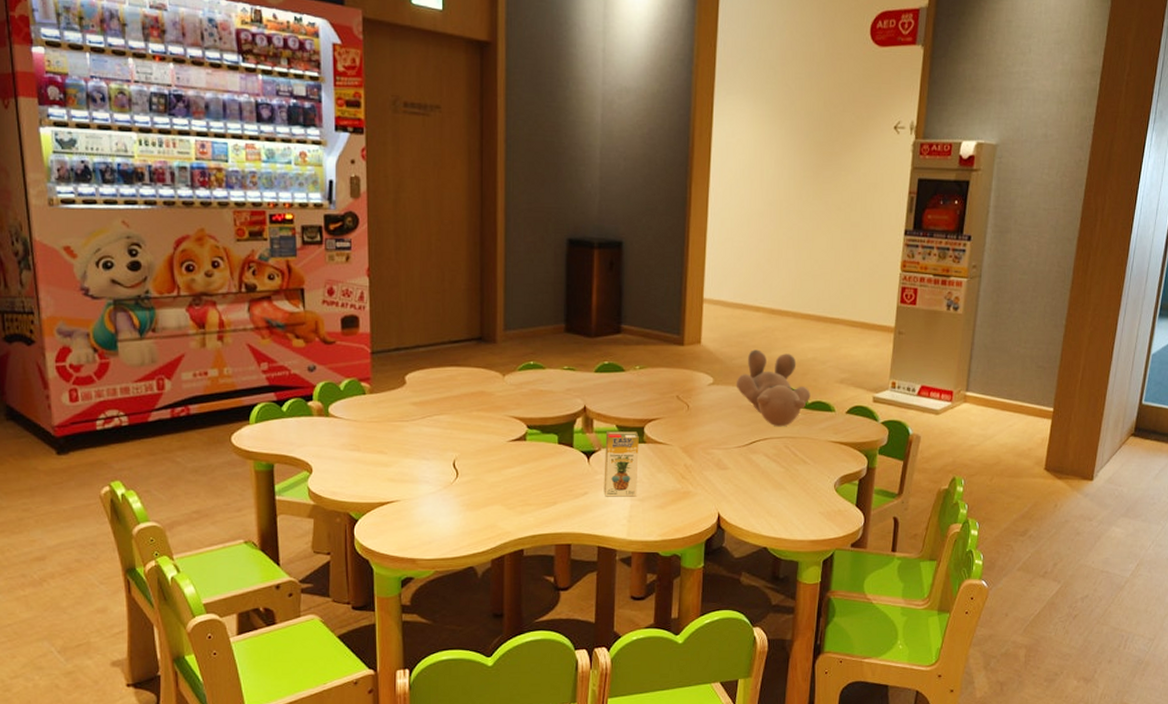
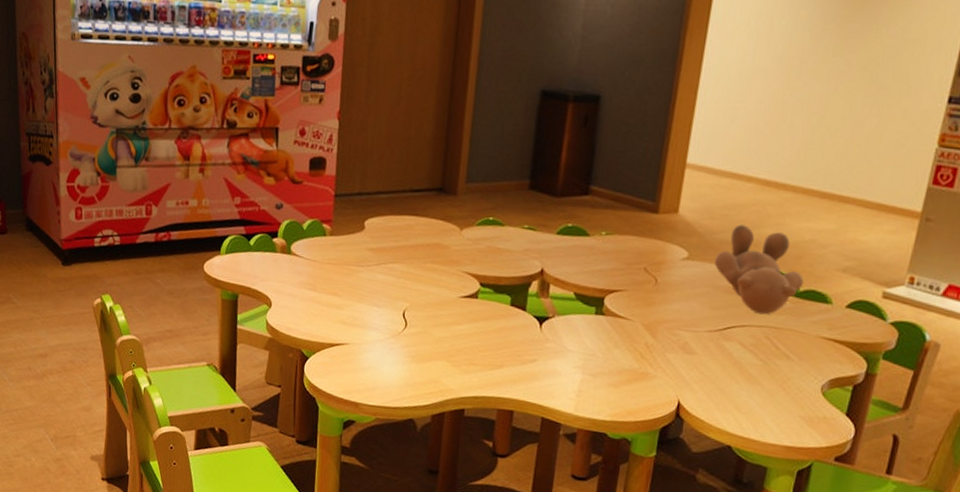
juice box: present [603,431,639,497] -> none [553,298,598,371]

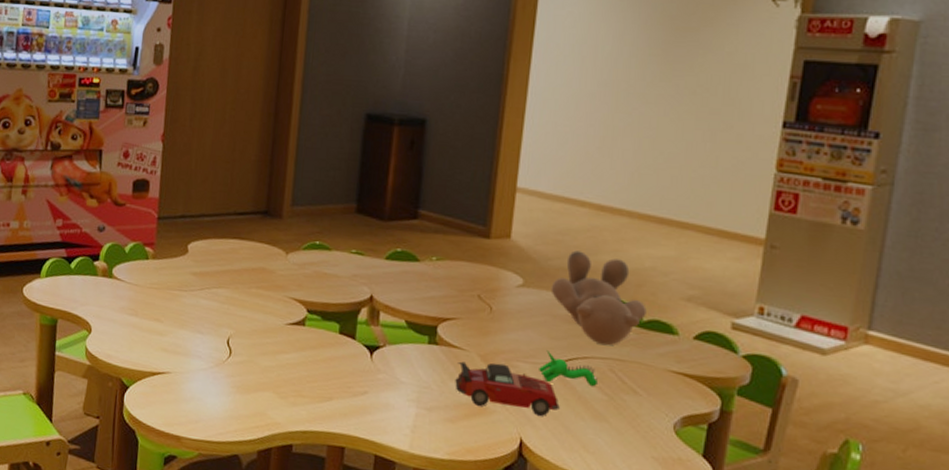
toy car: none [619,330,717,380] -> present [455,361,560,416]
toy dinosaur: none [699,319,754,353] -> present [539,350,598,387]

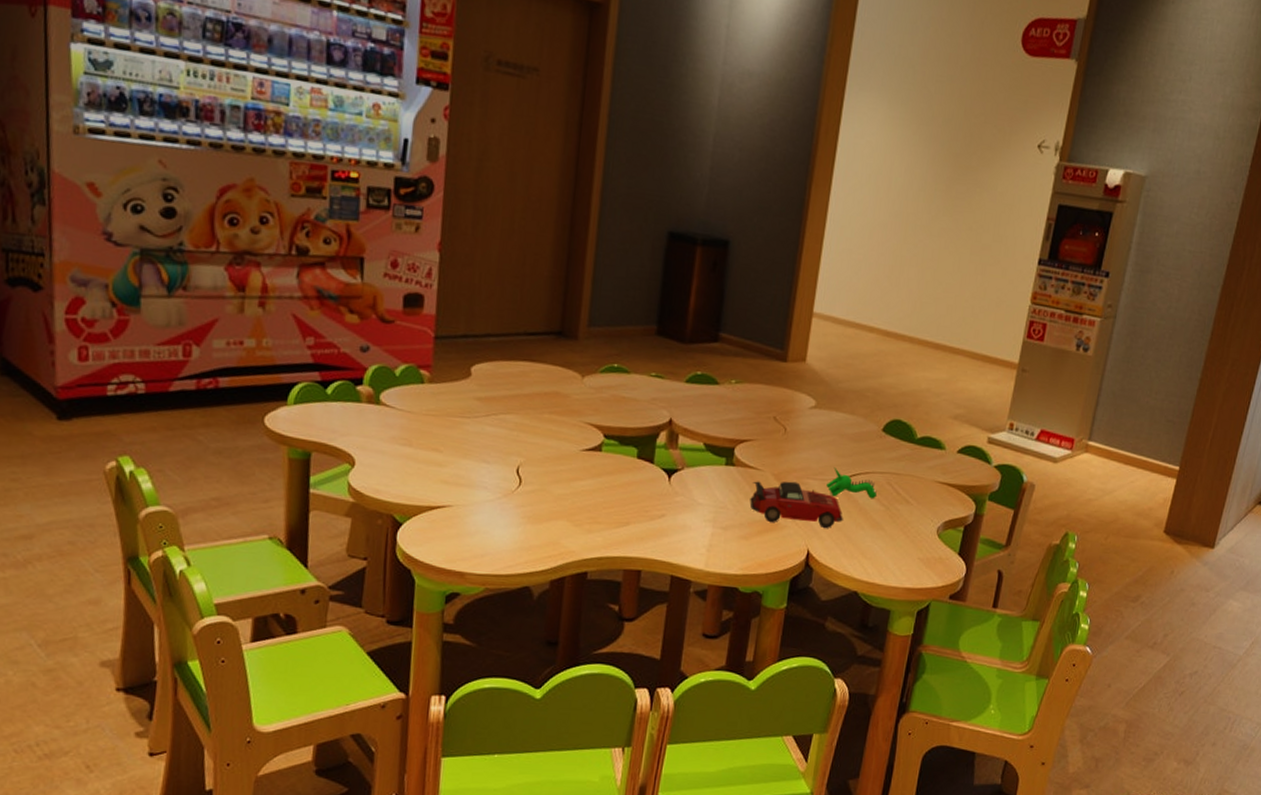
teddy bear: present [550,250,647,346] -> none [840,373,921,462]

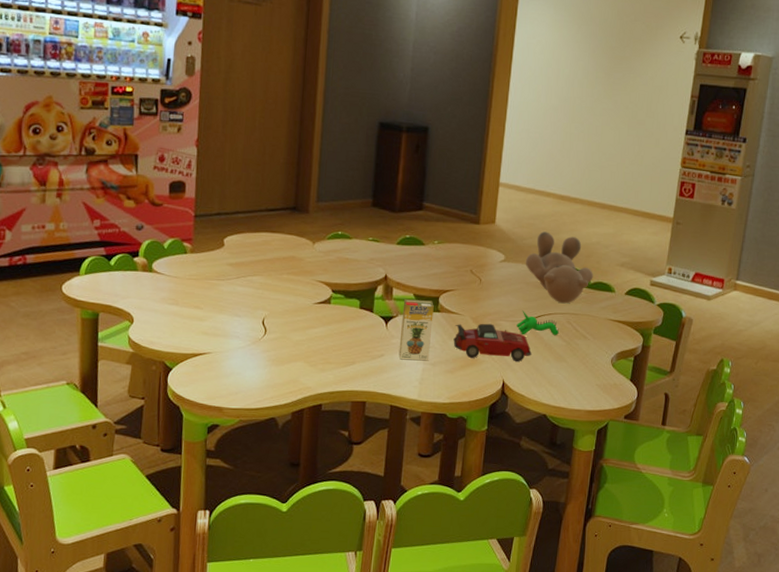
juice box: none [683,449,728,524] -> present [398,299,434,361]
teddy bear: none [840,373,921,462] -> present [525,231,593,304]

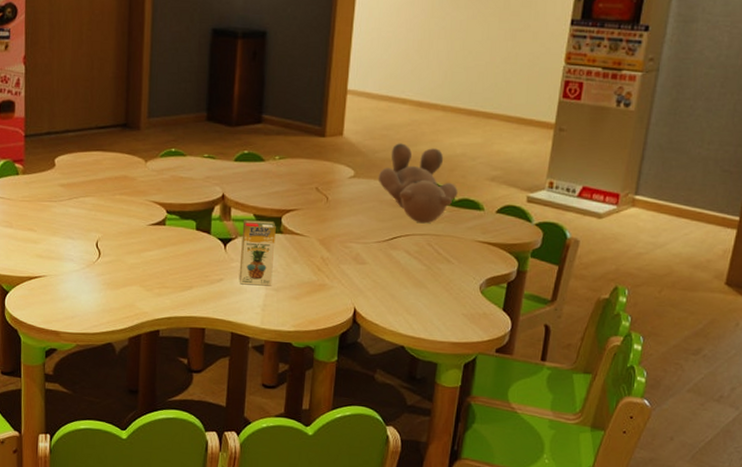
toy car: present [453,323,532,361] -> none [298,245,387,287]
toy dinosaur: present [516,310,559,336] -> none [369,231,418,260]

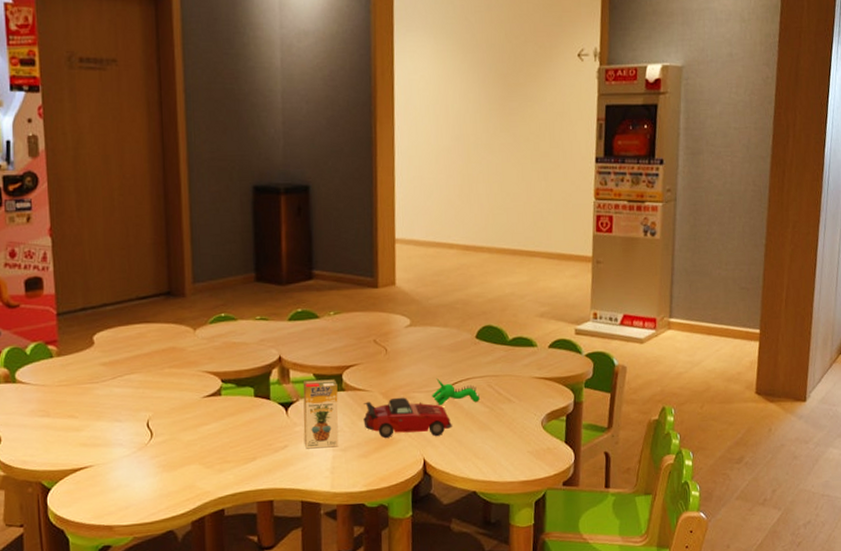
toy car: none [298,245,387,287] -> present [363,397,452,438]
toy dinosaur: none [369,231,418,260] -> present [432,378,480,406]
teddy bear: present [378,143,458,224] -> none [433,288,511,366]

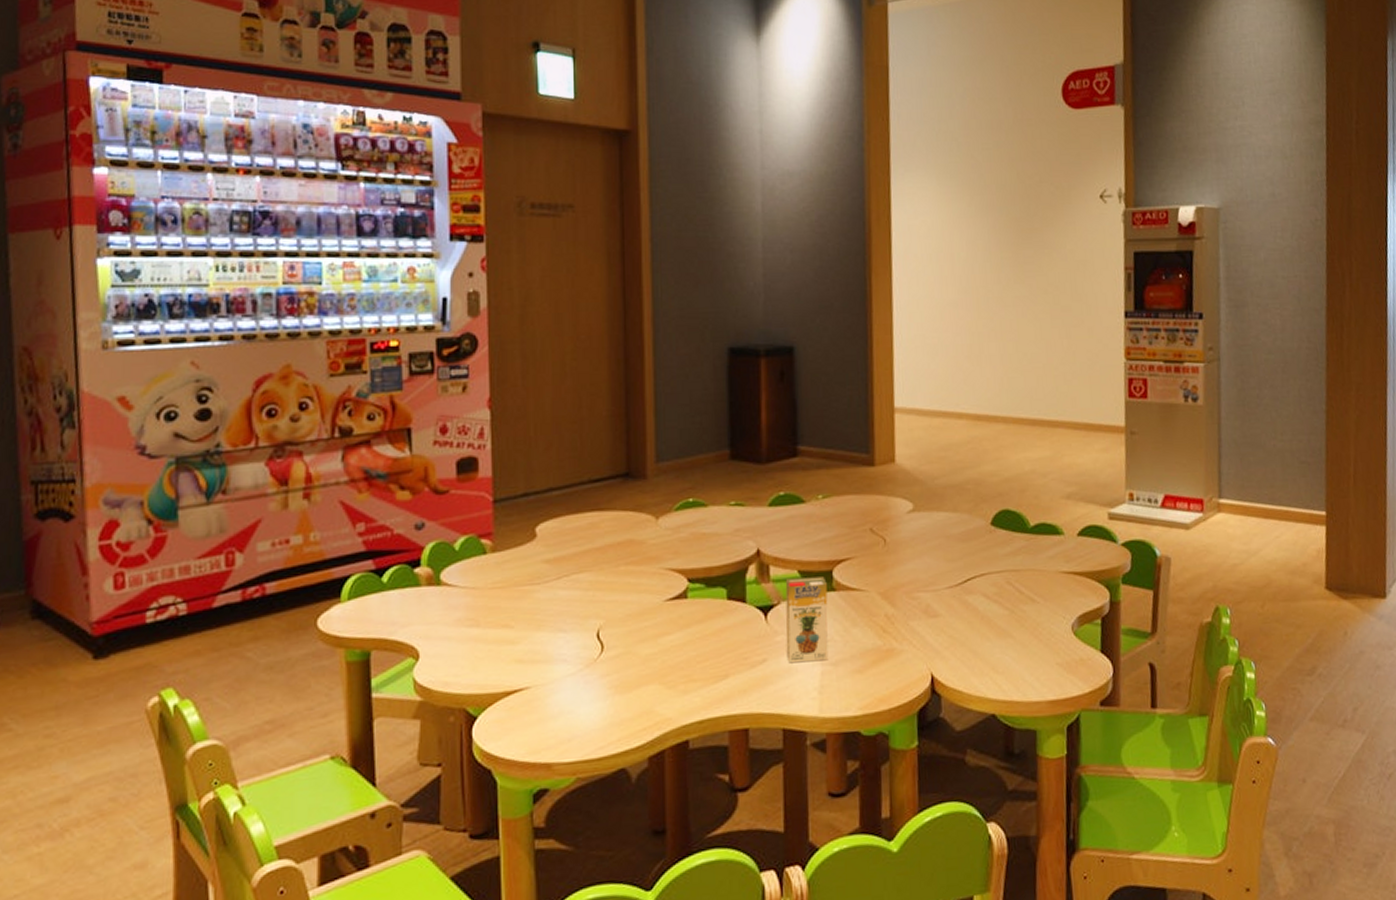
toy car: present [363,397,452,438] -> none [858,597,965,648]
toy dinosaur: present [432,378,480,406] -> none [940,574,997,609]

